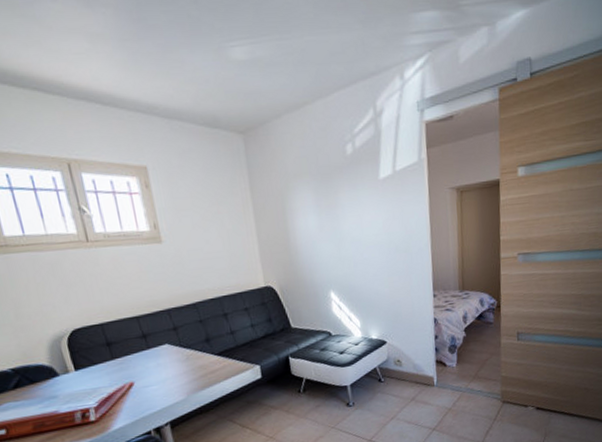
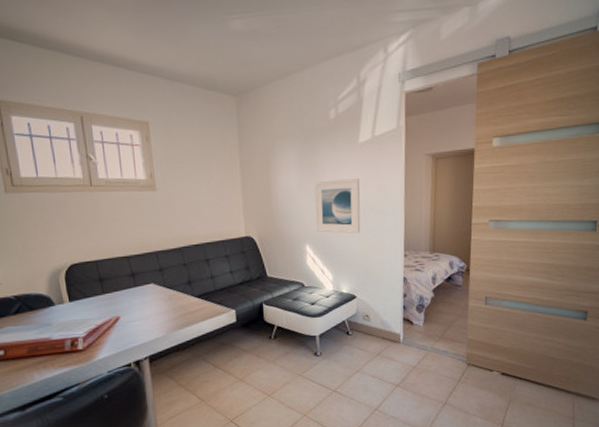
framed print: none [335,217,387,277] -> present [314,178,361,234]

